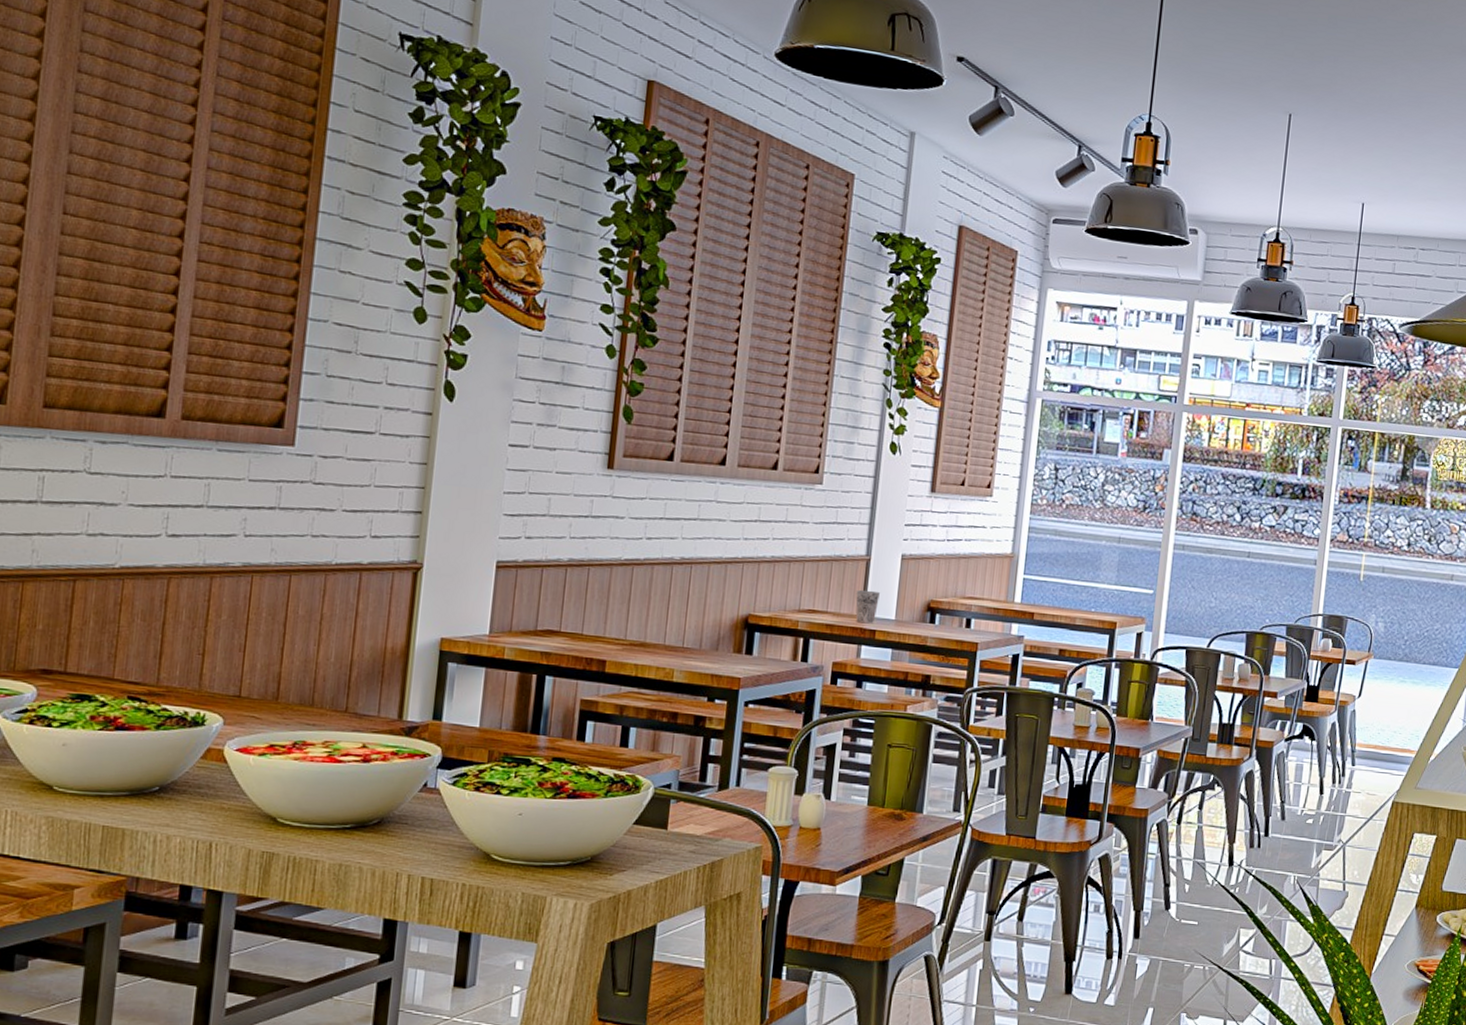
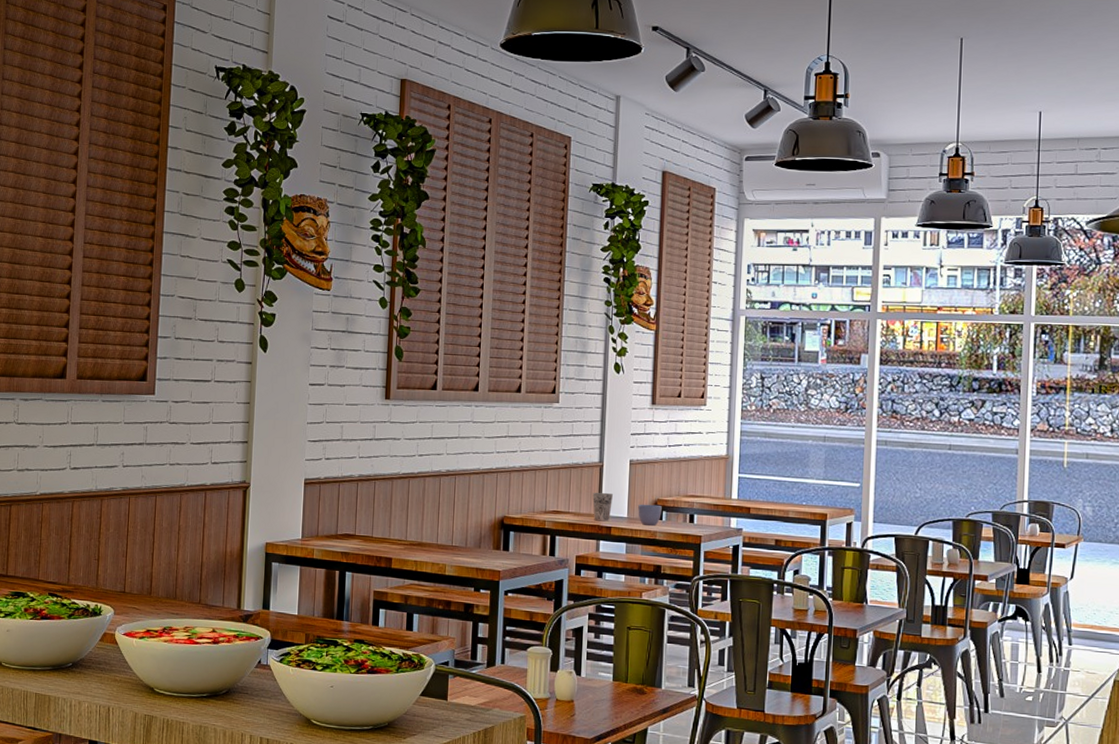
cup: none [907,604,936,631] -> present [638,504,662,527]

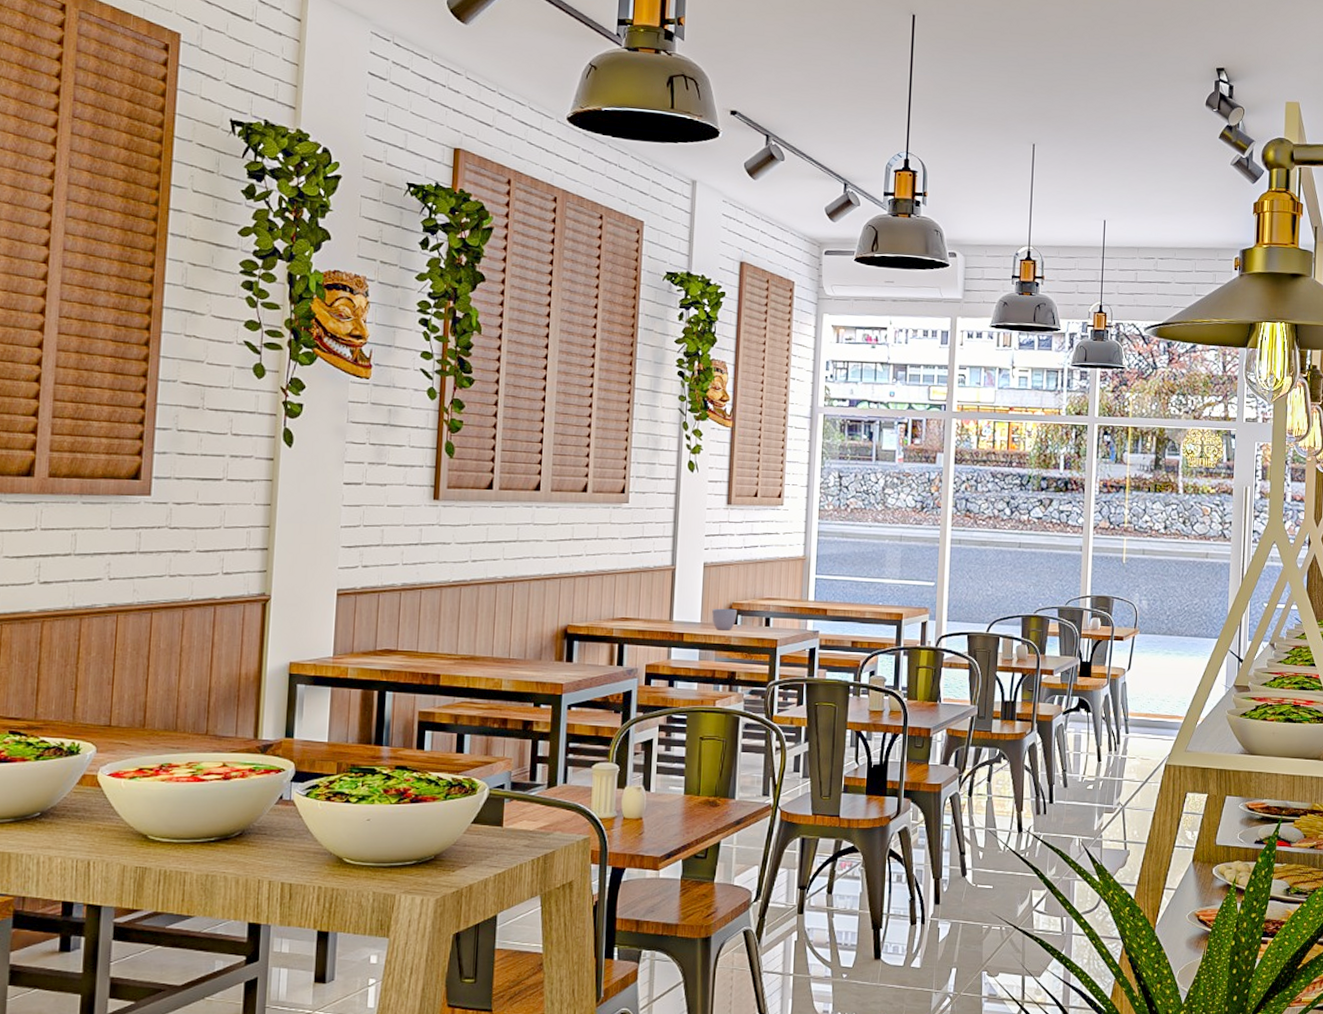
cup: present [592,492,613,522] -> none [664,597,686,628]

